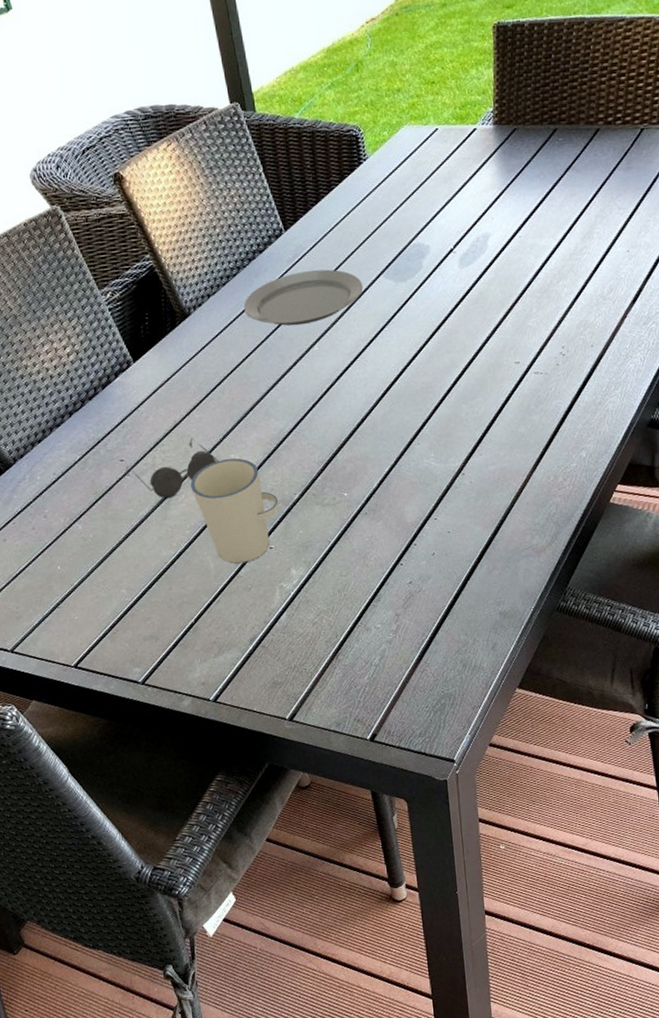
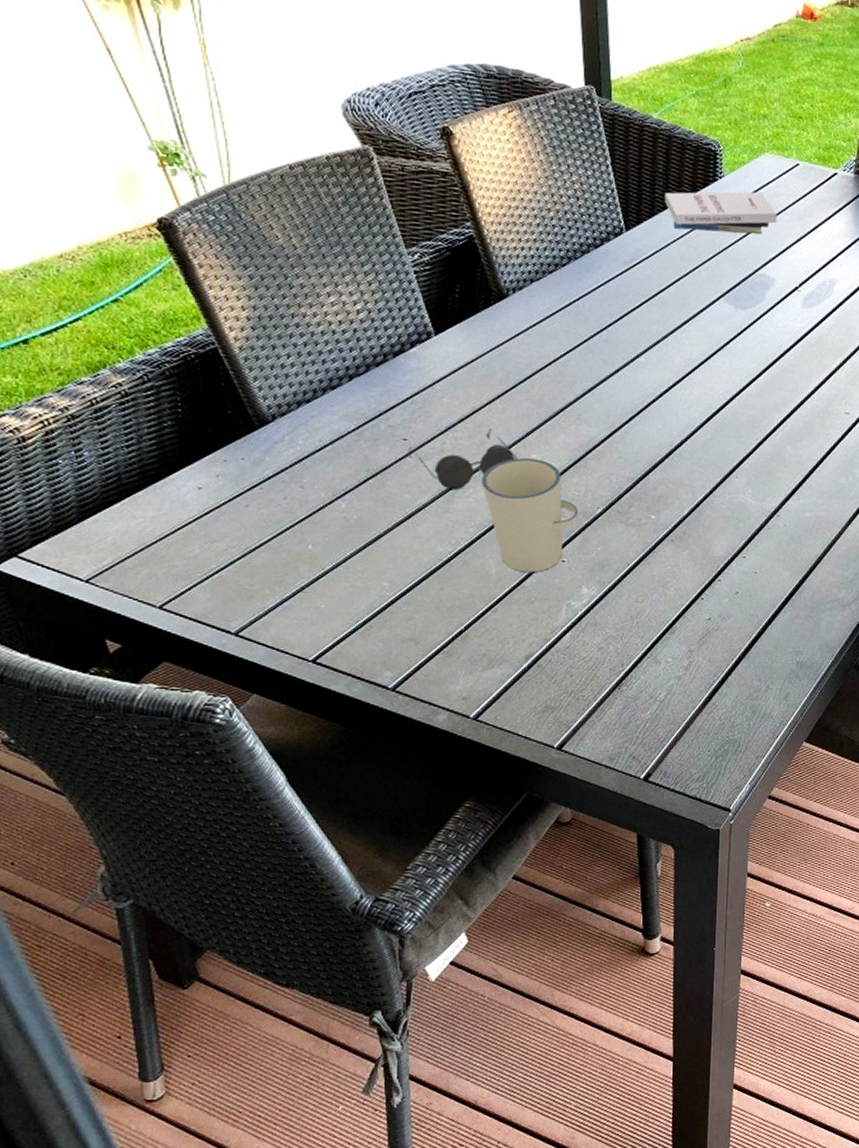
plate: present [244,269,363,326] -> none [569,276,701,332]
books: none [316,164,424,218] -> present [665,191,777,234]

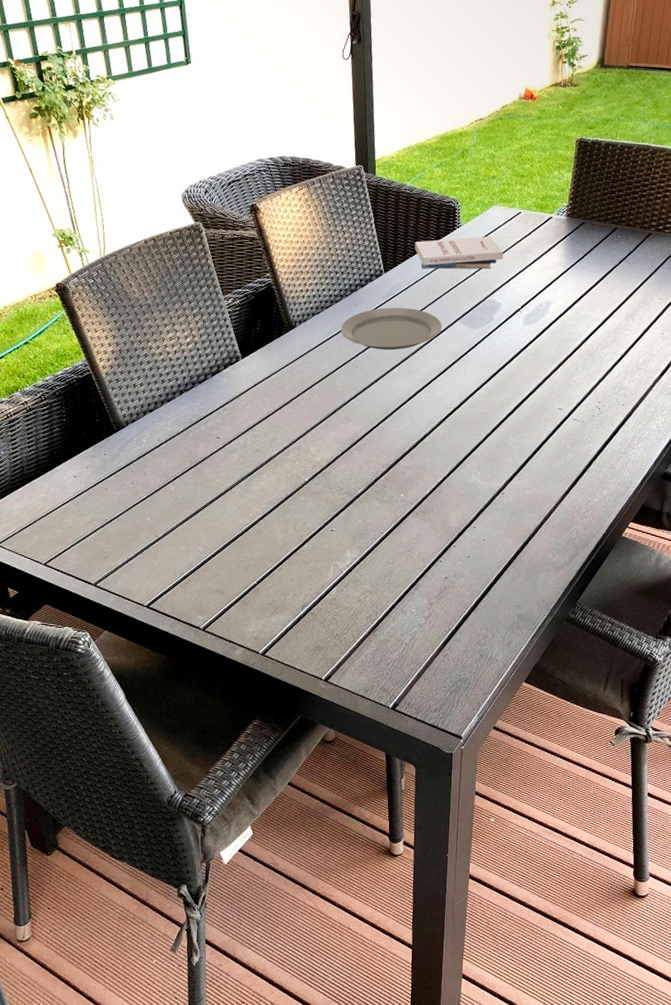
sunglasses: present [406,429,518,490] -> none [219,428,300,476]
cup: present [481,458,579,573] -> none [272,450,345,540]
plate: none [569,276,701,332] -> present [341,307,442,350]

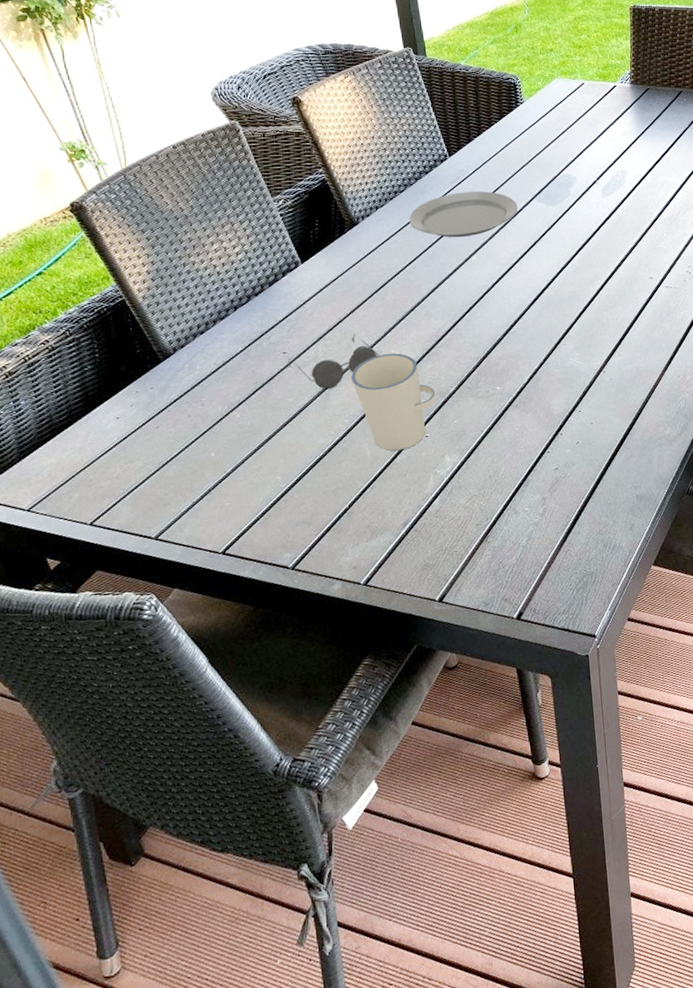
sunglasses: none [219,428,300,476] -> present [287,334,380,390]
cup: none [272,450,345,540] -> present [351,353,436,451]
books: present [415,236,503,269] -> none [478,109,572,149]

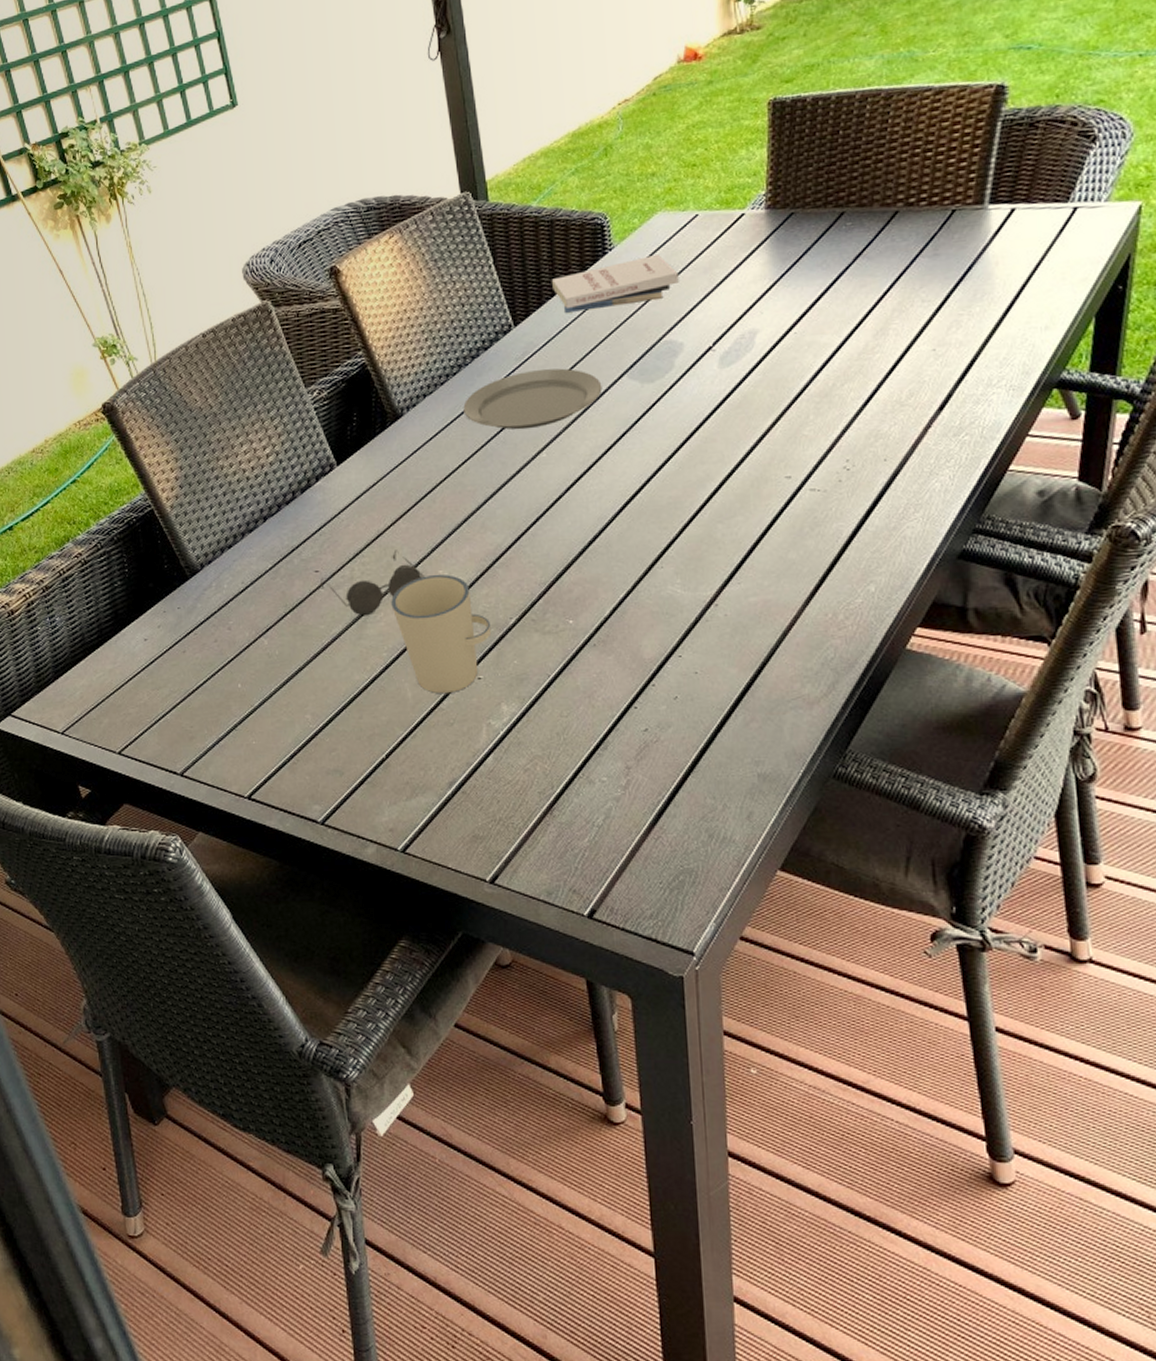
books: none [478,109,572,149] -> present [552,254,679,313]

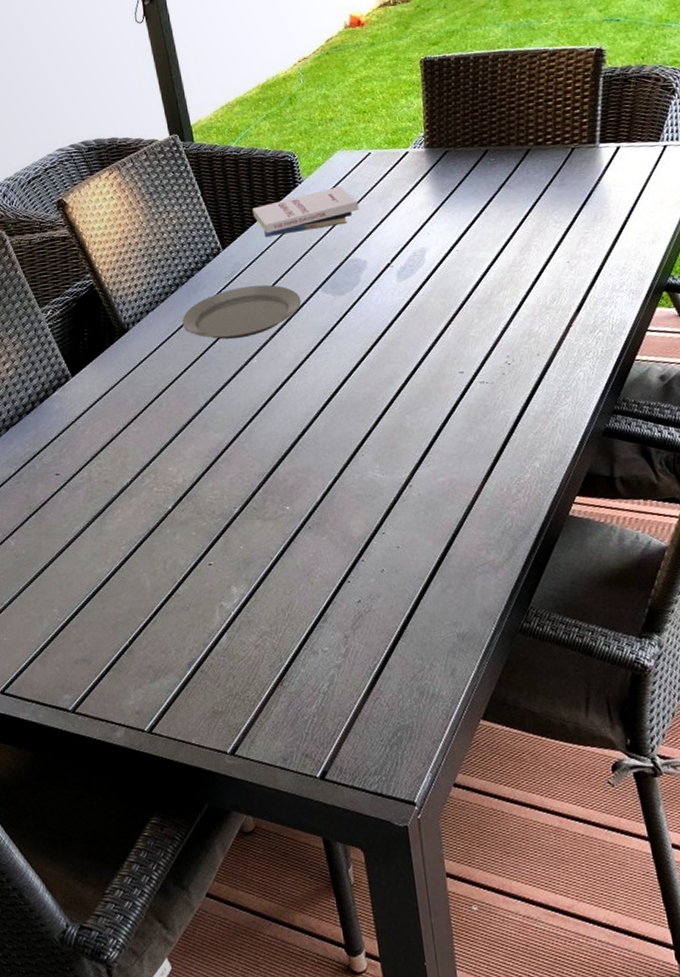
sunglasses: present [319,550,426,616] -> none [60,451,157,514]
cup: present [391,574,492,694] -> none [127,471,219,581]

